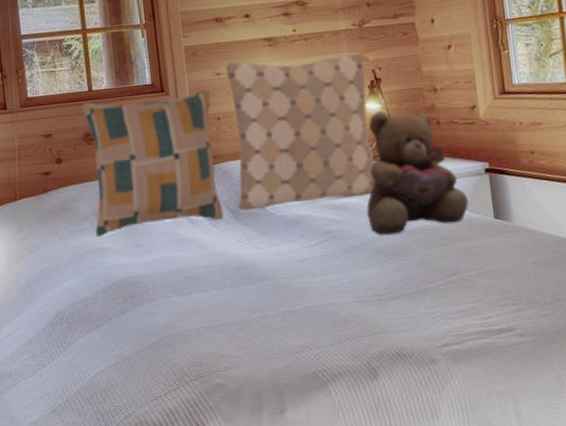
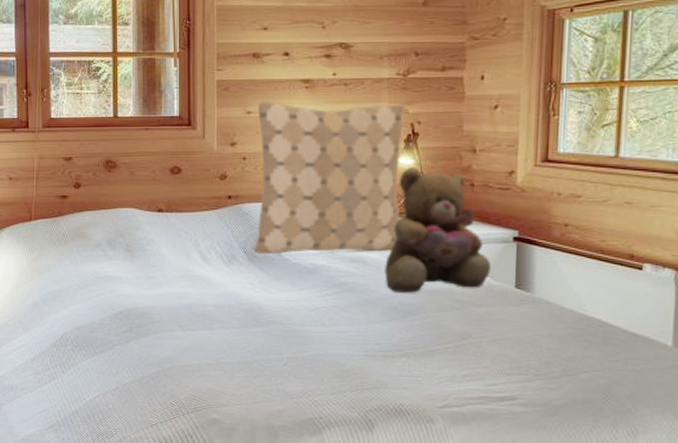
pillow: present [82,90,224,238] -> none [105,127,239,266]

